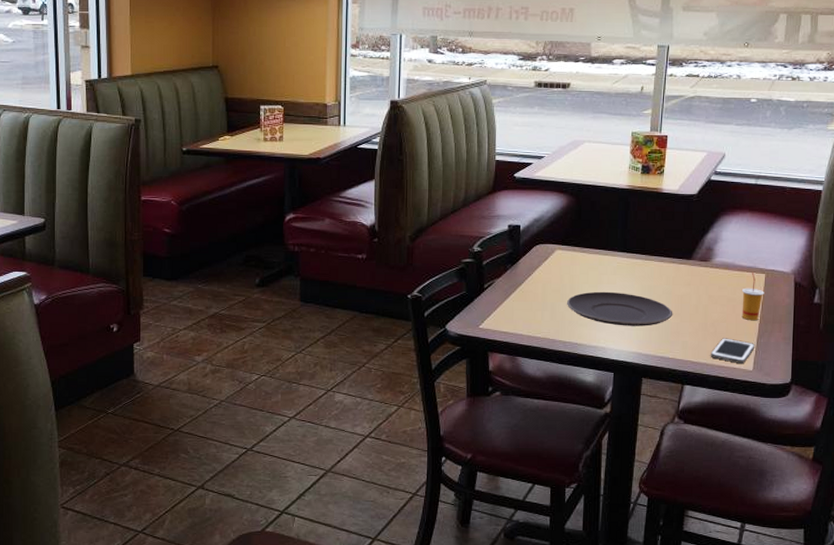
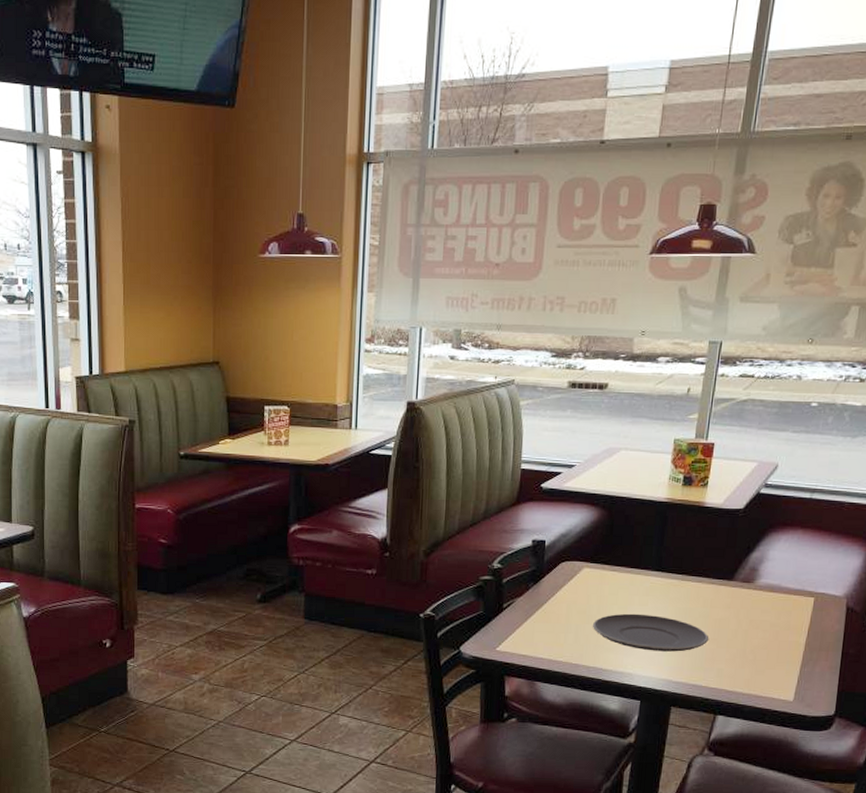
cell phone: present [710,338,755,363] -> none [747,666,798,693]
drinking cup: present [741,273,764,321] -> none [785,596,812,648]

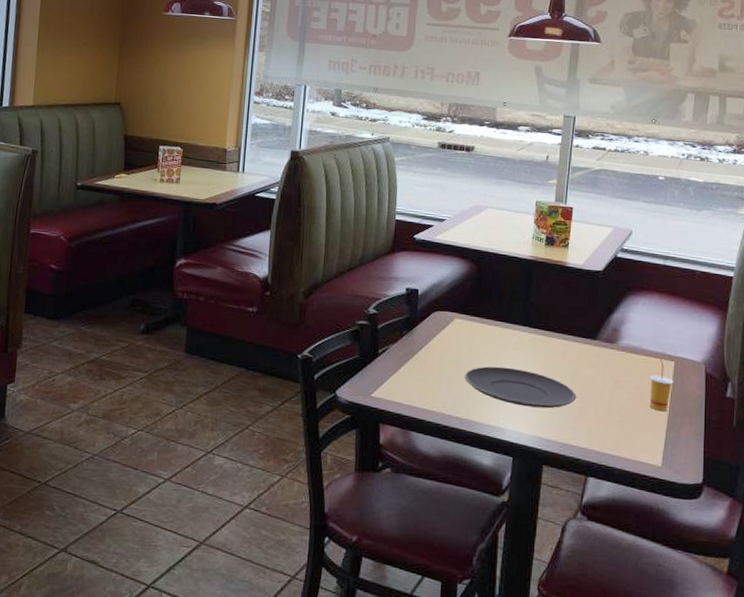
drinking cup: none [785,596,812,648] -> present [649,359,674,412]

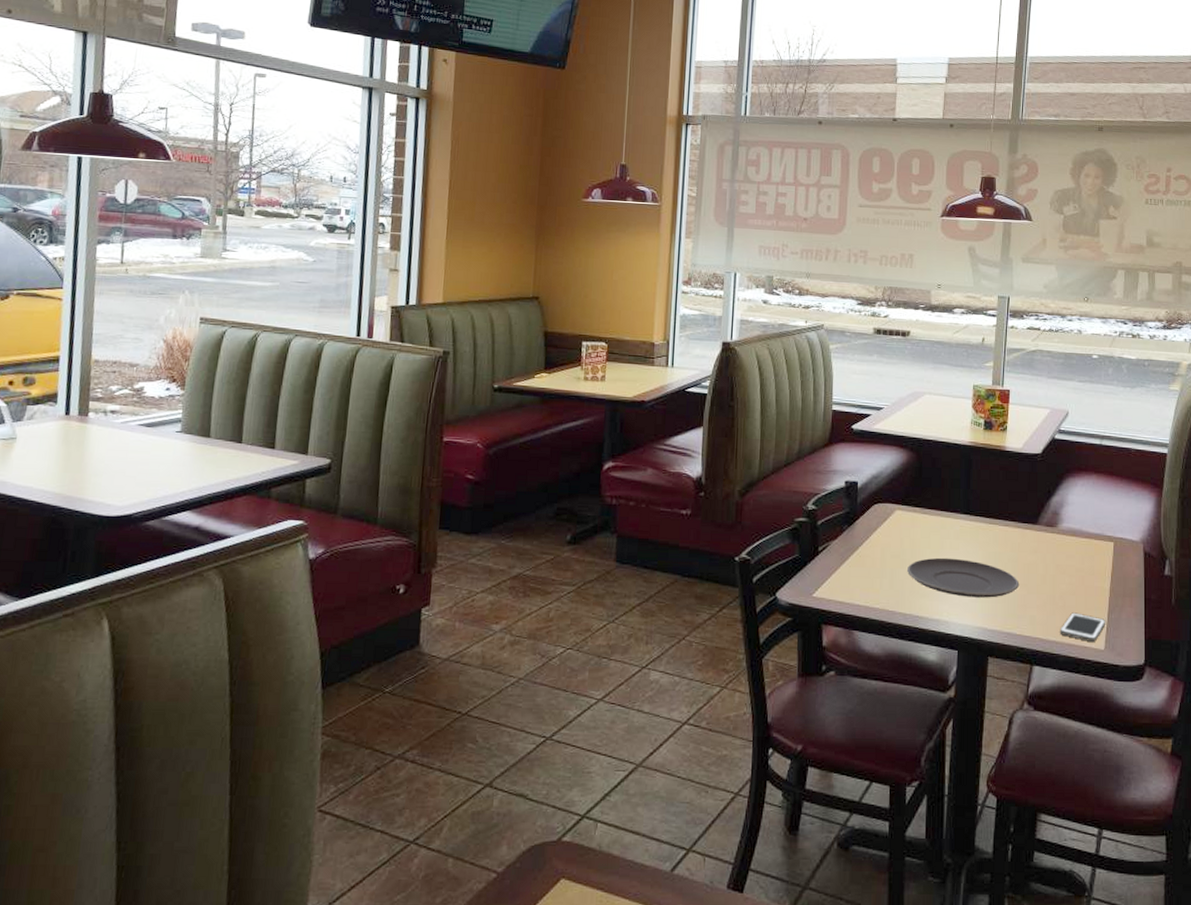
cell phone: none [616,428,664,458] -> present [1059,612,1106,642]
drinking cup: present [649,359,674,412] -> none [1090,540,1113,594]

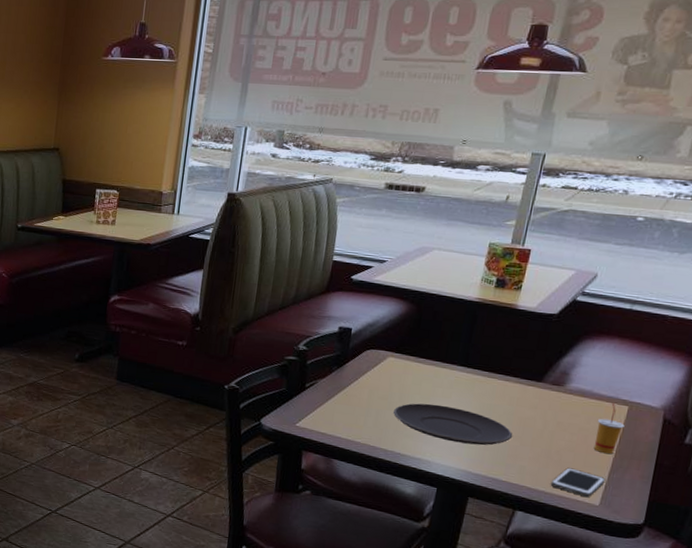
drinking cup: none [1090,540,1113,594] -> present [593,403,625,454]

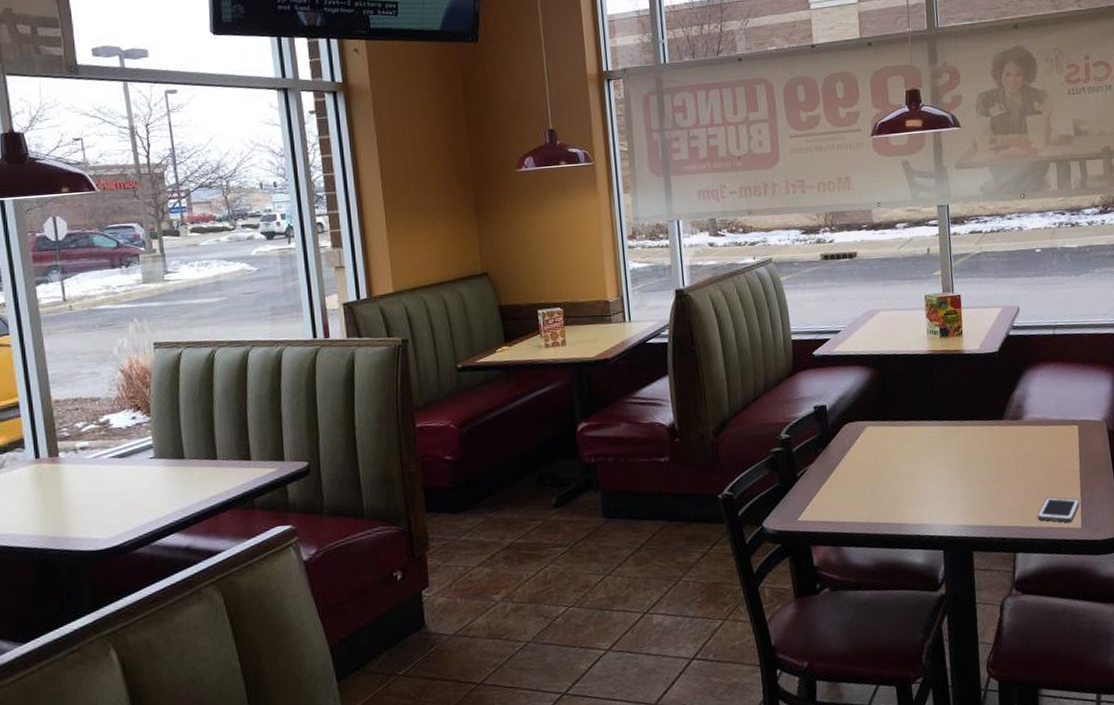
plate: present [393,403,513,445] -> none [885,463,994,499]
drinking cup: present [593,403,625,454] -> none [1057,425,1080,476]

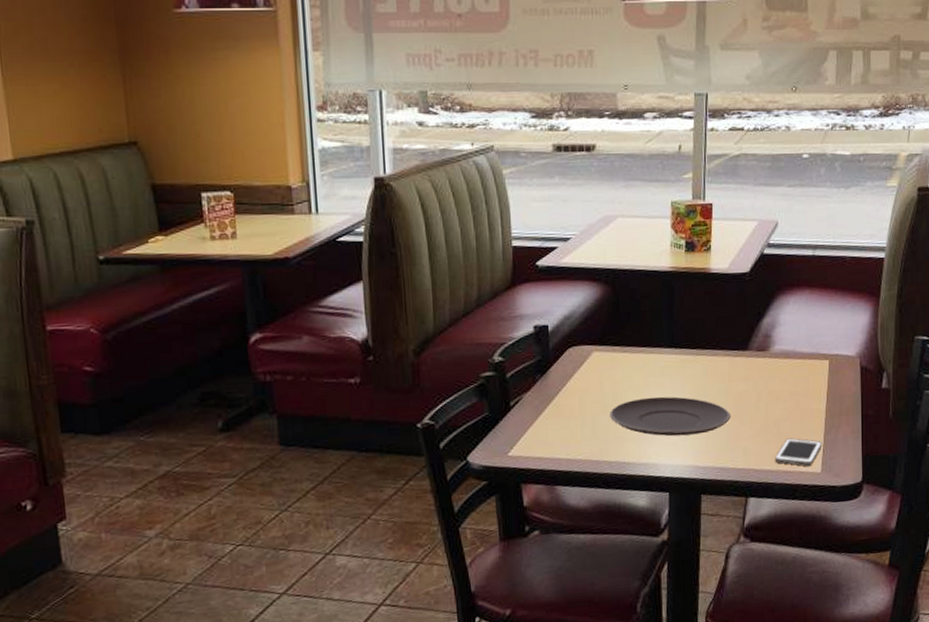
plate: none [885,463,994,499] -> present [610,396,731,437]

